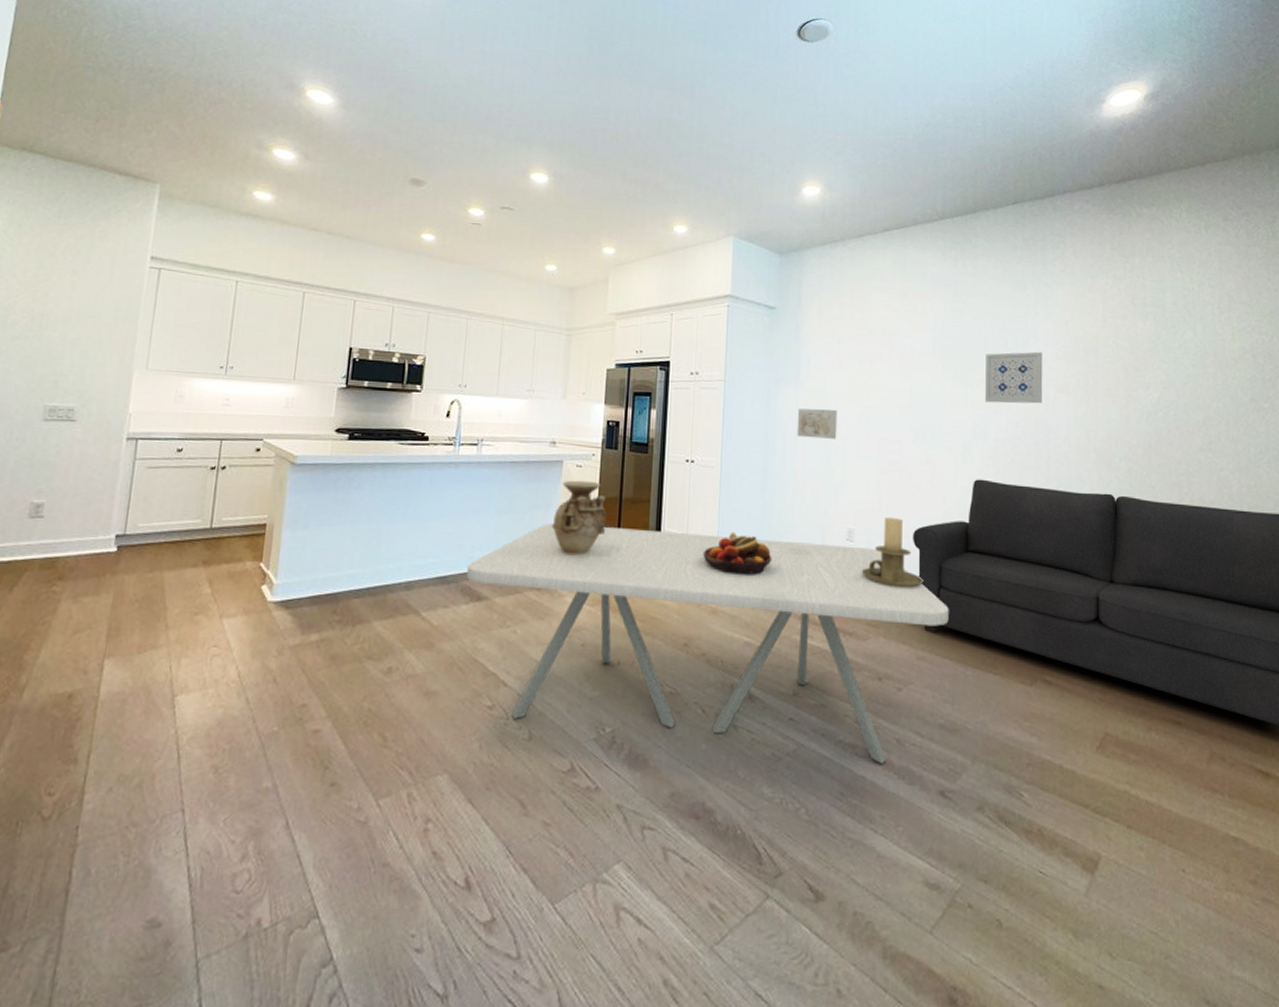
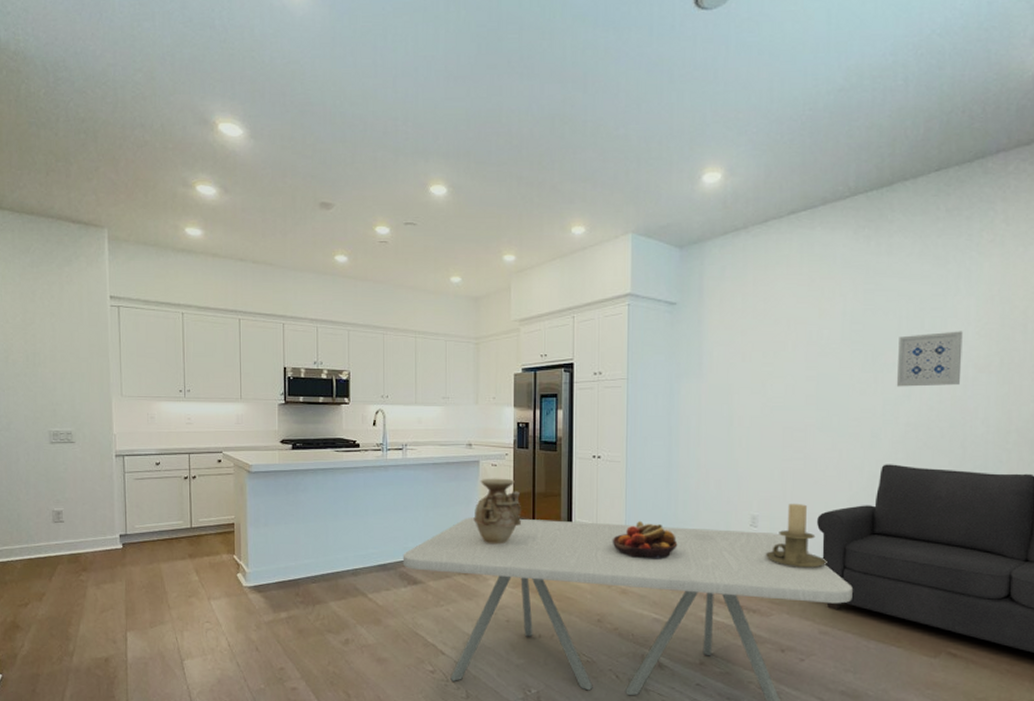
wall art: present [797,408,838,439] -> none [700,401,741,430]

